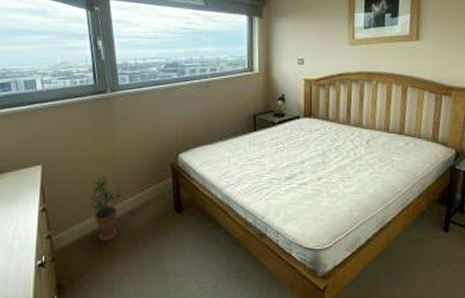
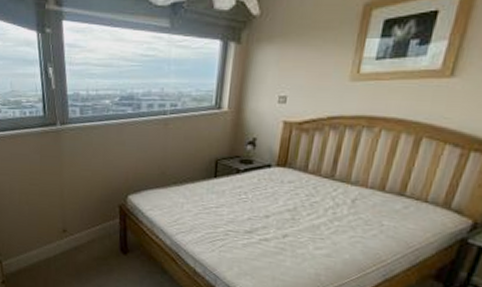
potted plant: present [88,175,118,242] -> none [36,209,64,273]

